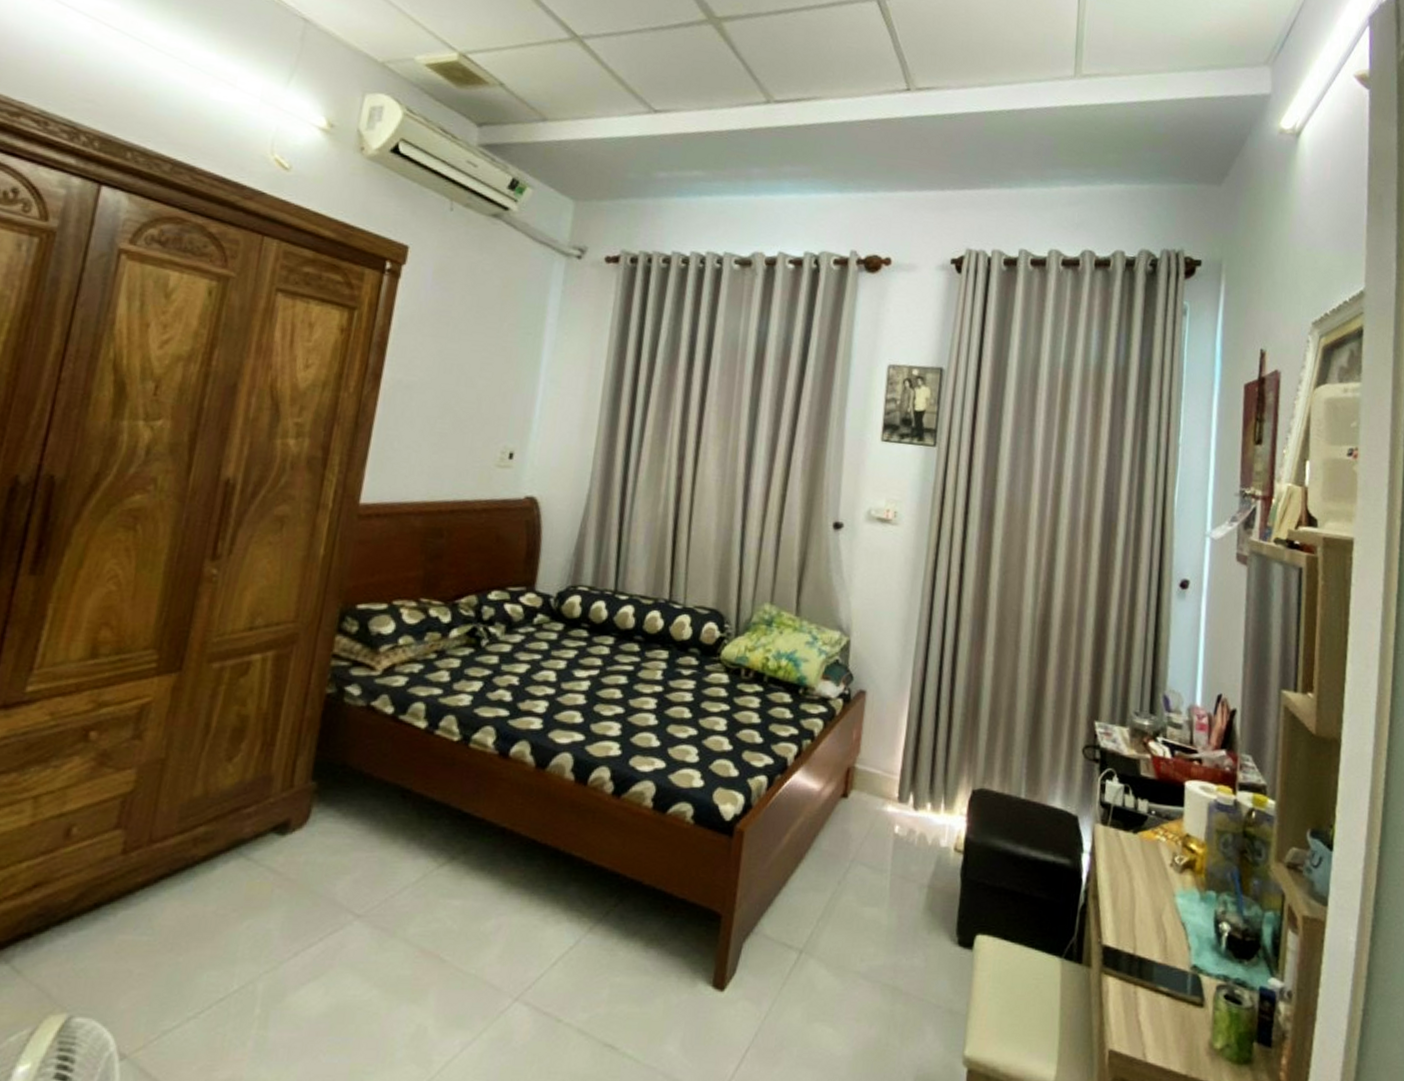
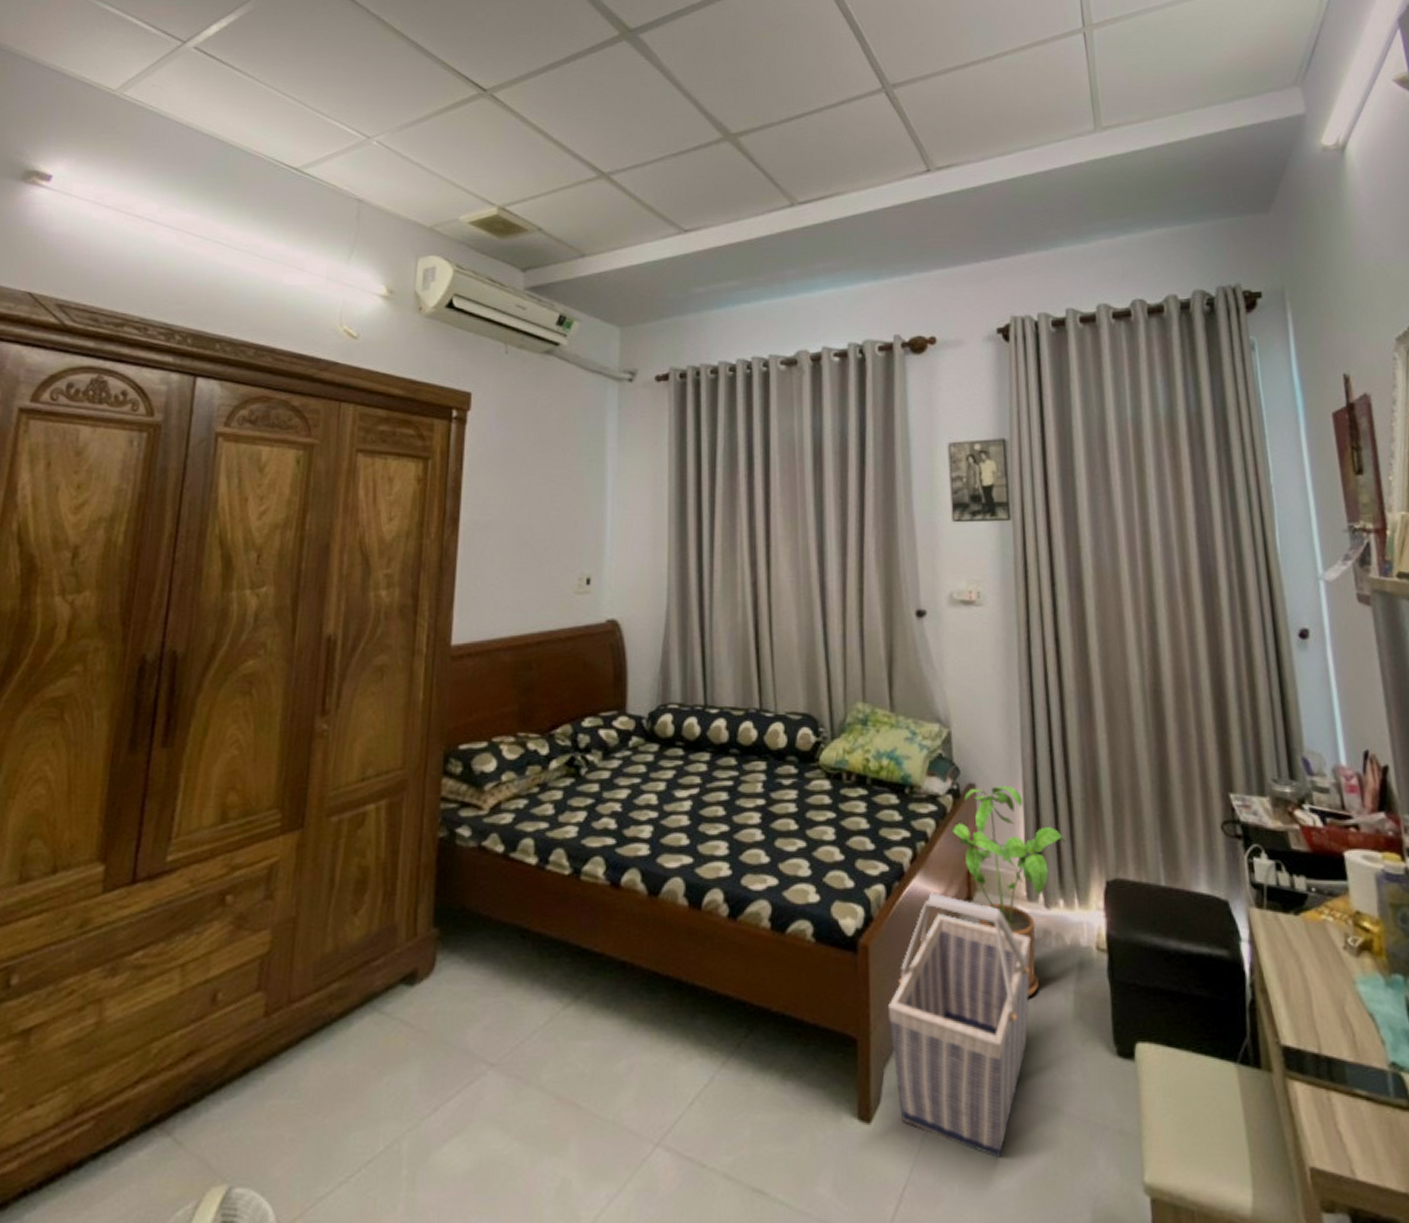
basket: none [752,787,896,1028] -> present [887,892,1031,1158]
house plant: none [839,694,942,888] -> present [953,785,1066,997]

